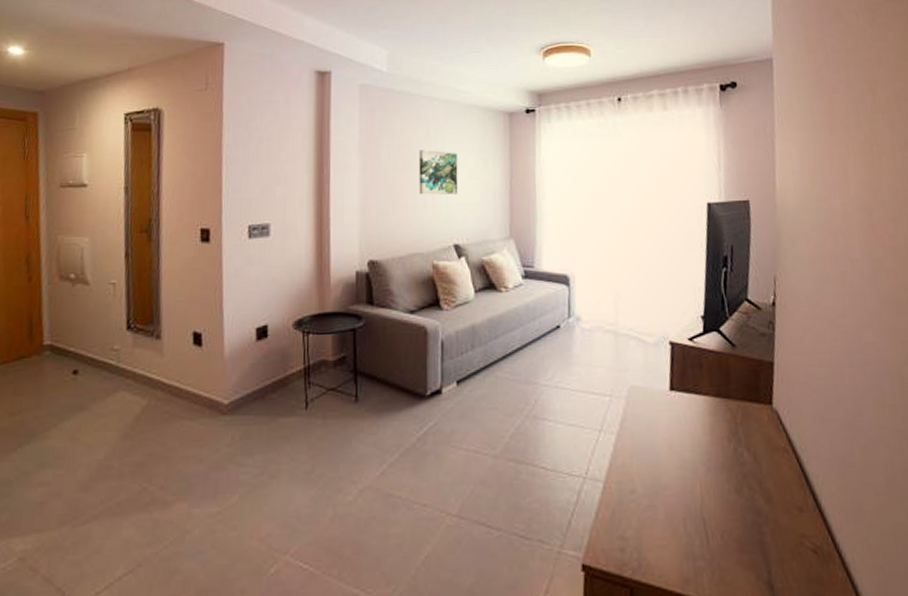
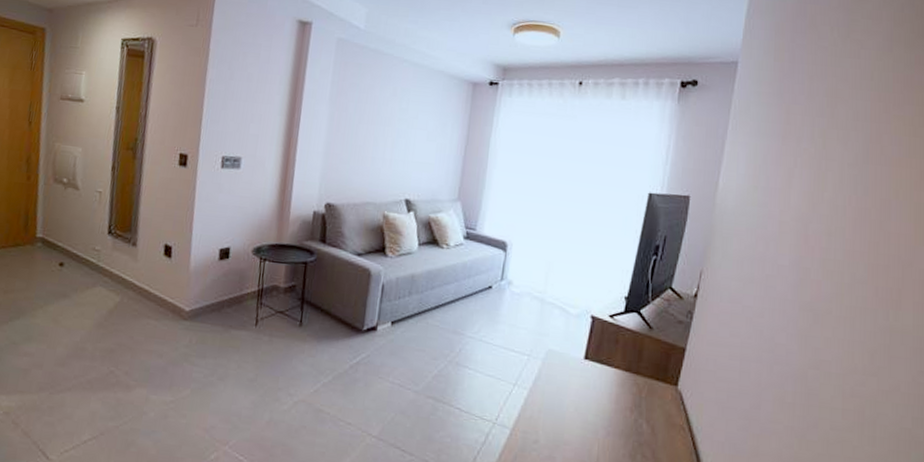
wall art: present [418,150,458,195] -> none [379,107,420,153]

